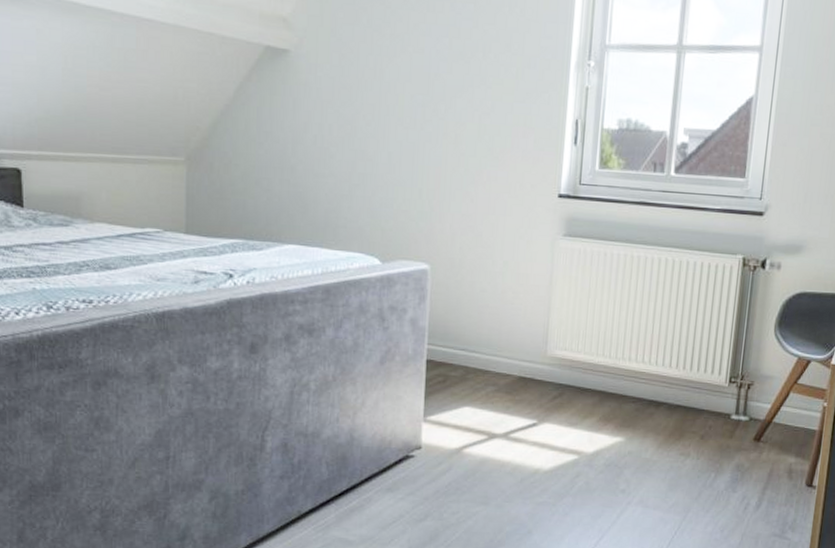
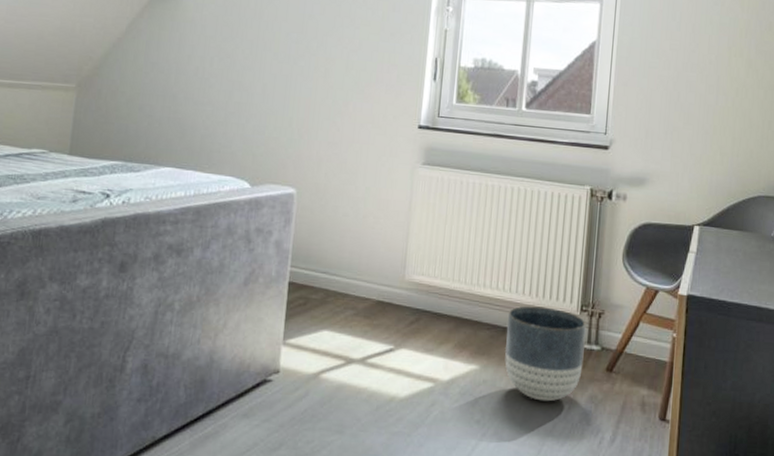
planter: none [650,378,735,471] -> present [504,305,587,402]

